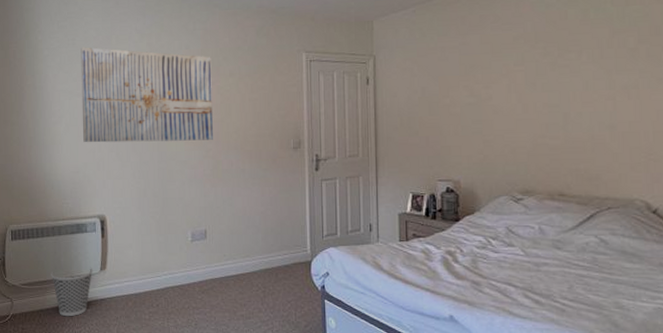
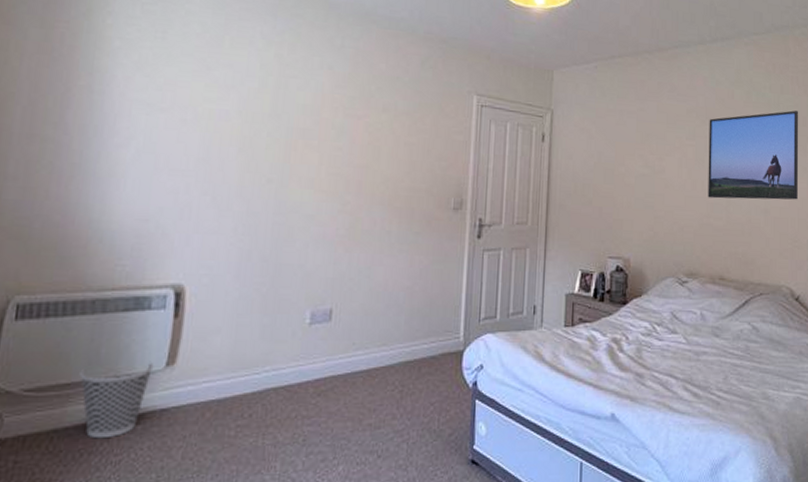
wall art: present [81,47,213,143] -> none [162,44,361,190]
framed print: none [539,21,652,119] -> present [708,110,799,200]

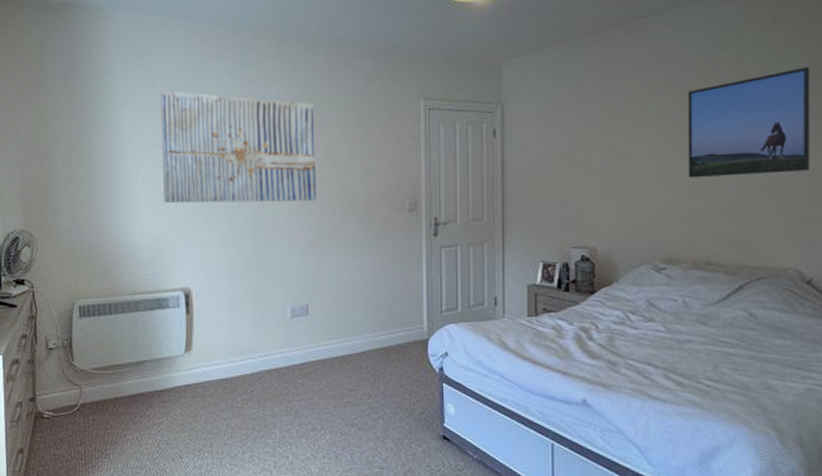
wastebasket: present [79,361,154,439] -> none [126,348,177,406]
wall art: none [162,44,361,190] -> present [160,90,316,204]

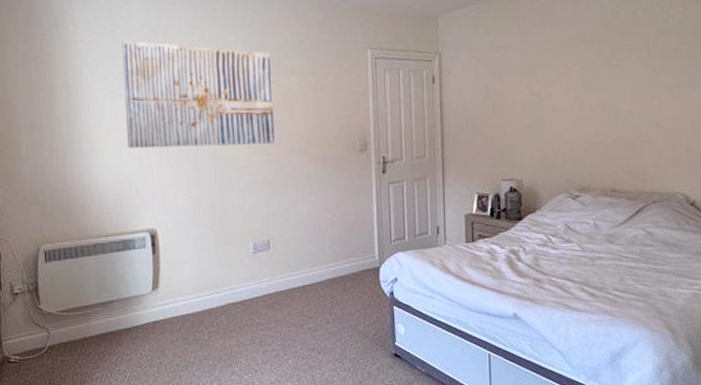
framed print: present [688,67,811,178] -> none [594,23,691,118]

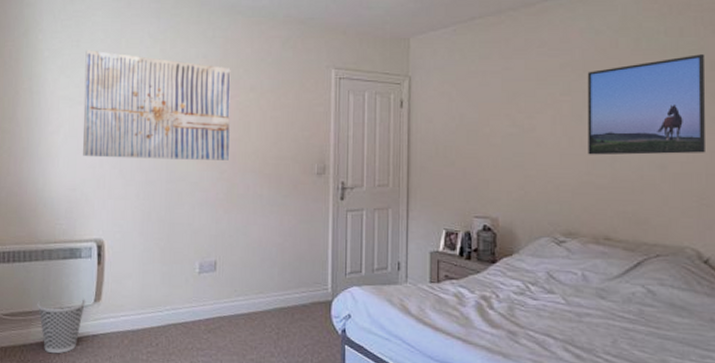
wastebasket: none [94,287,144,344] -> present [37,297,86,354]
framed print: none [594,23,691,118] -> present [587,54,706,155]

